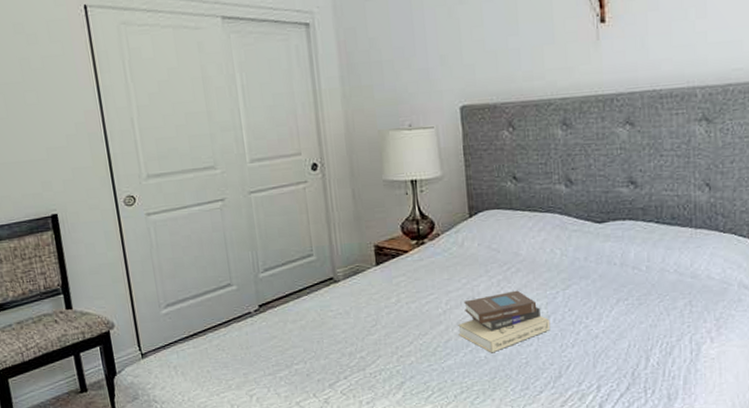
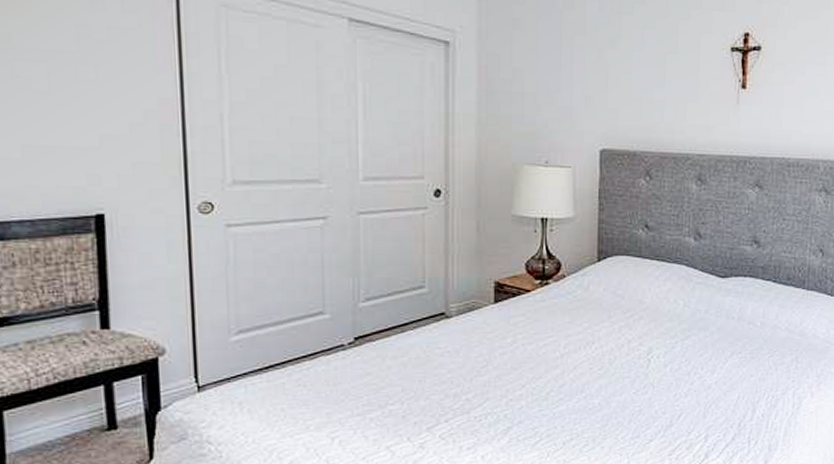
books: present [458,290,551,353] -> none [574,338,667,400]

